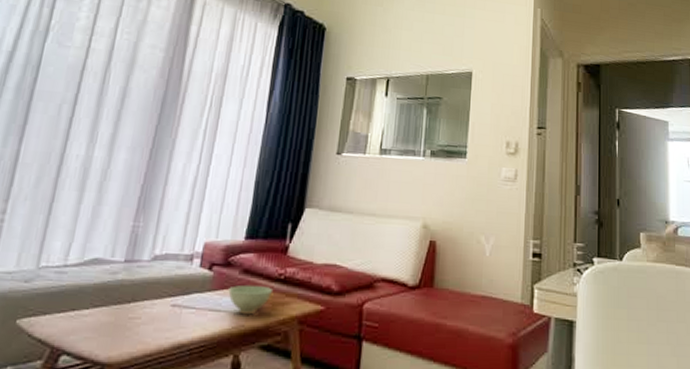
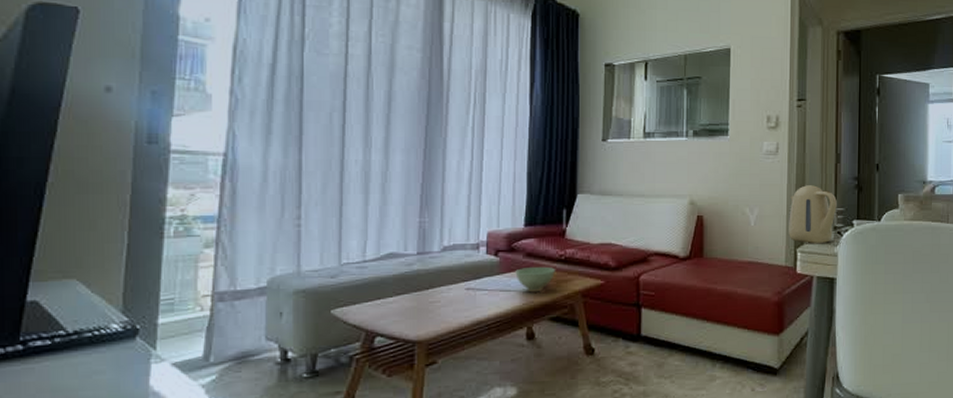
kettle: none [525,216,577,281] -> present [789,185,837,243]

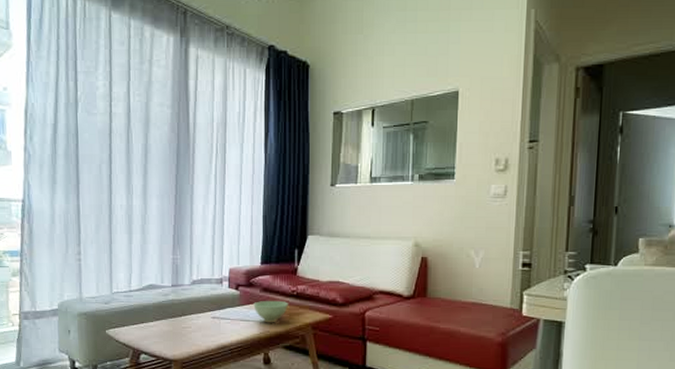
kettle: present [789,185,837,243] -> none [515,228,569,287]

